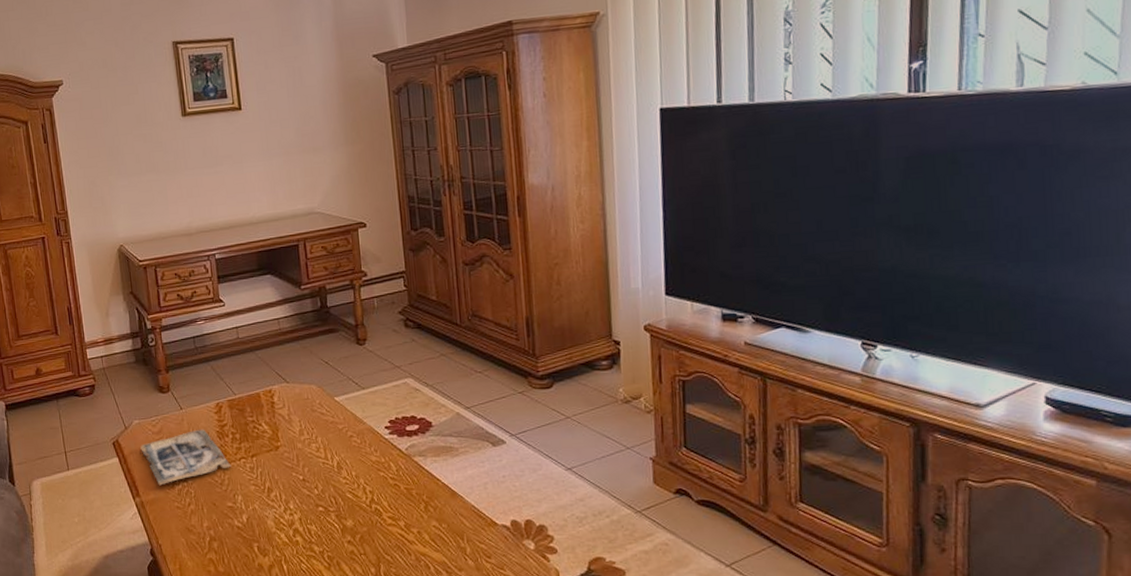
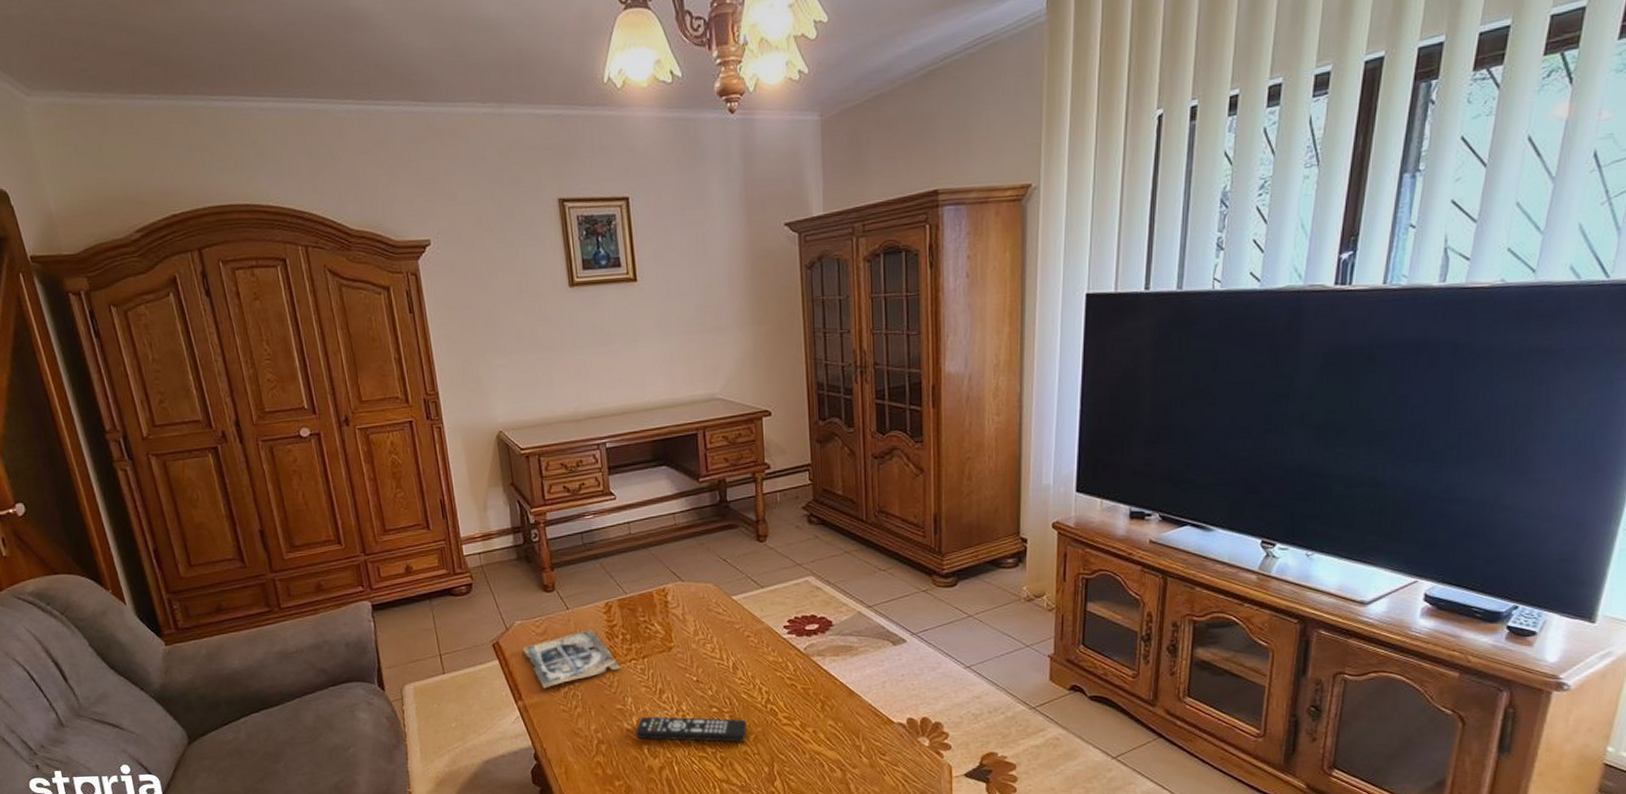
remote control: none [246,514,353,542] -> present [636,716,747,742]

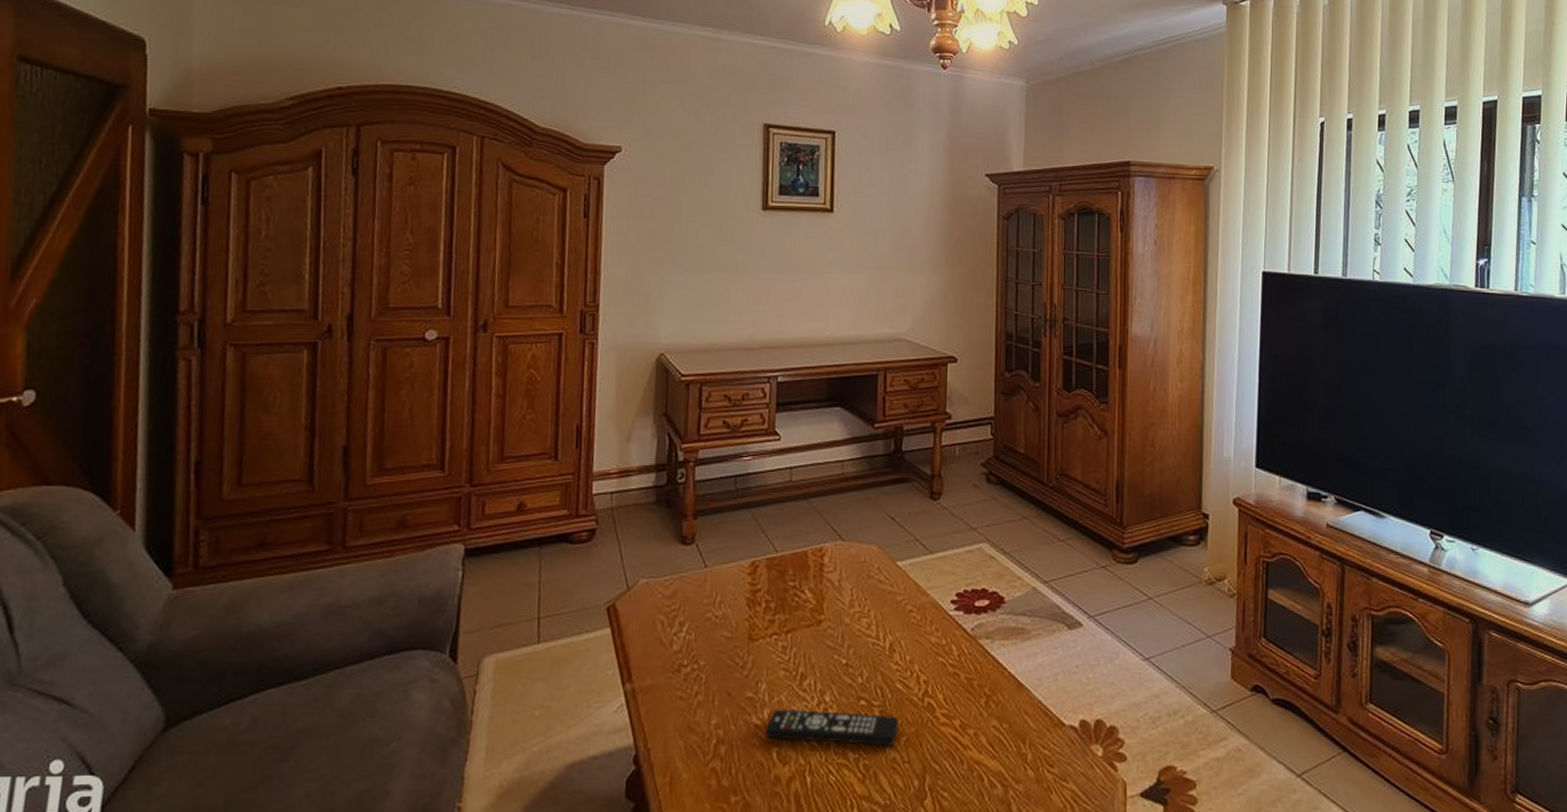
magazine: present [523,629,621,689] -> none [643,594,759,668]

